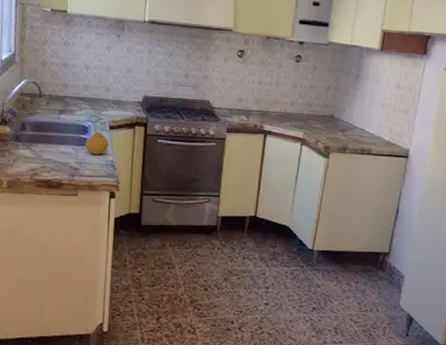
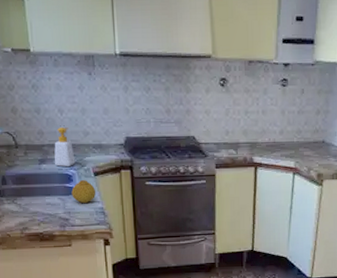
soap bottle: none [73,82,94,119] -> present [54,127,76,167]

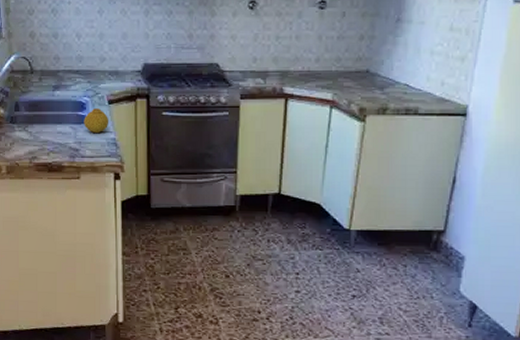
soap bottle: present [54,127,76,167] -> none [68,53,90,94]

